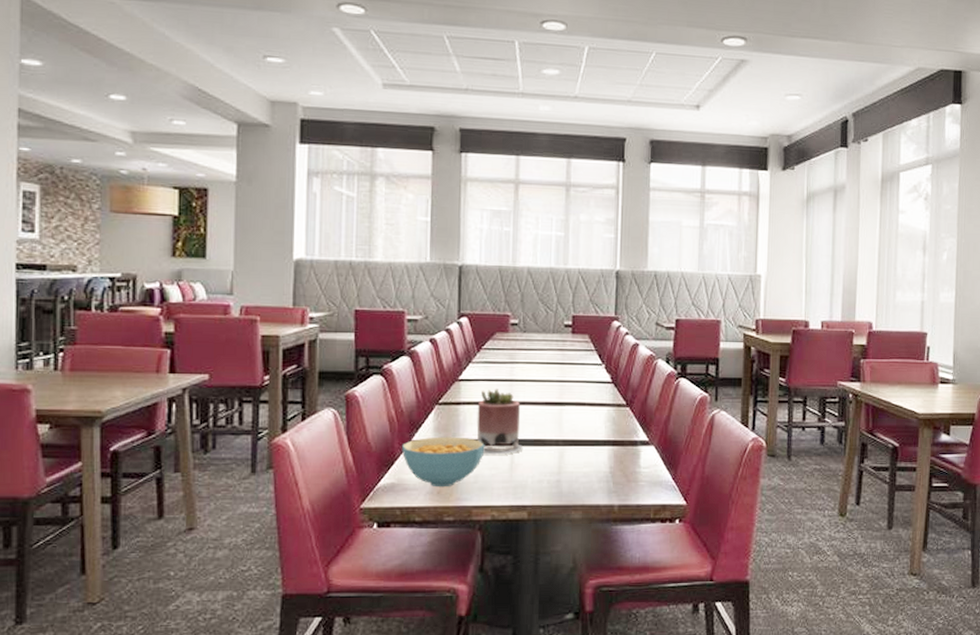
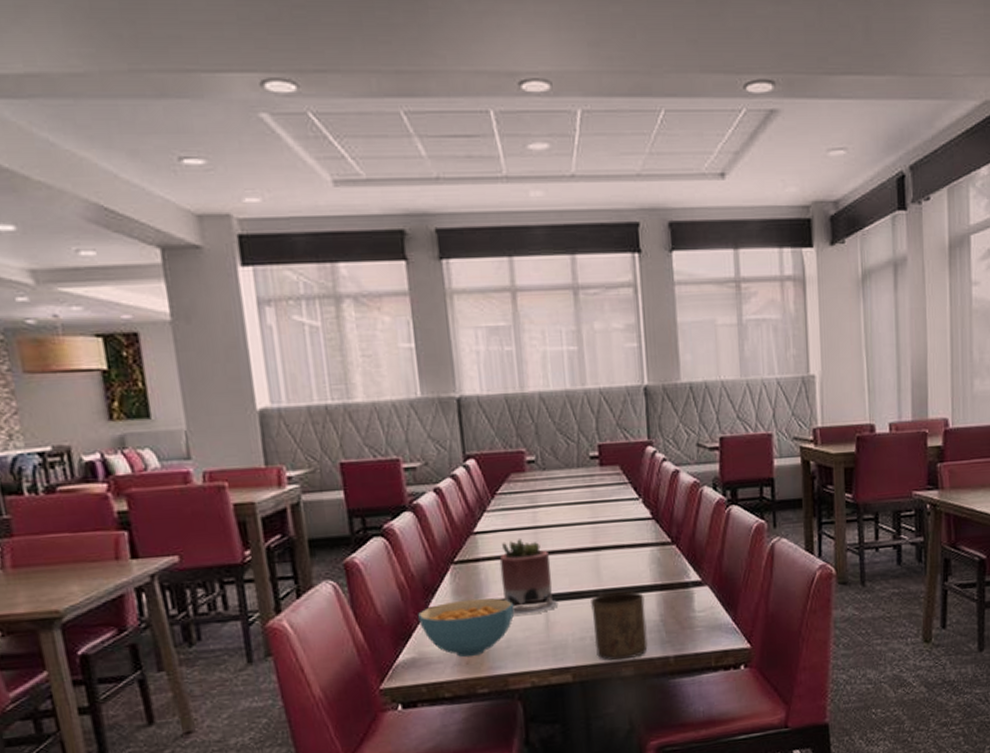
cup: none [550,443,598,504] -> present [591,590,648,661]

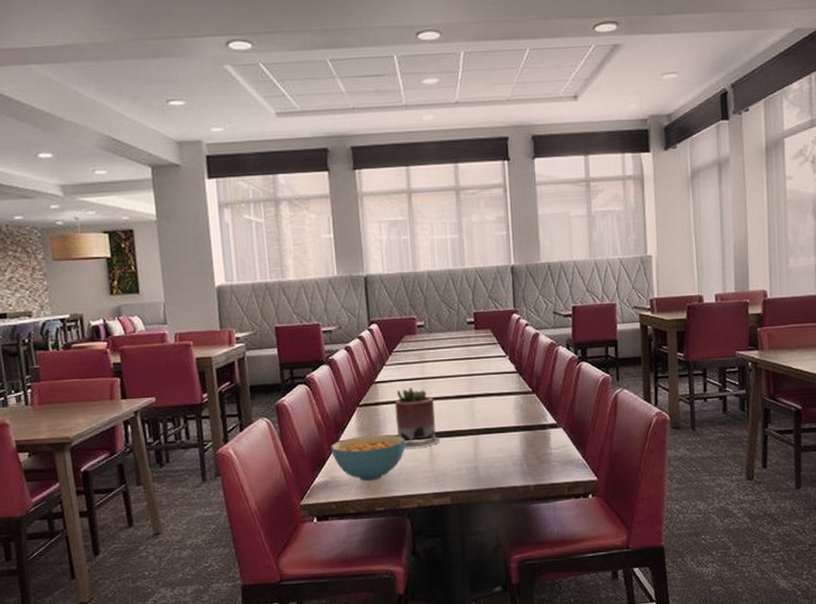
cup: present [591,590,648,661] -> none [466,430,512,488]

